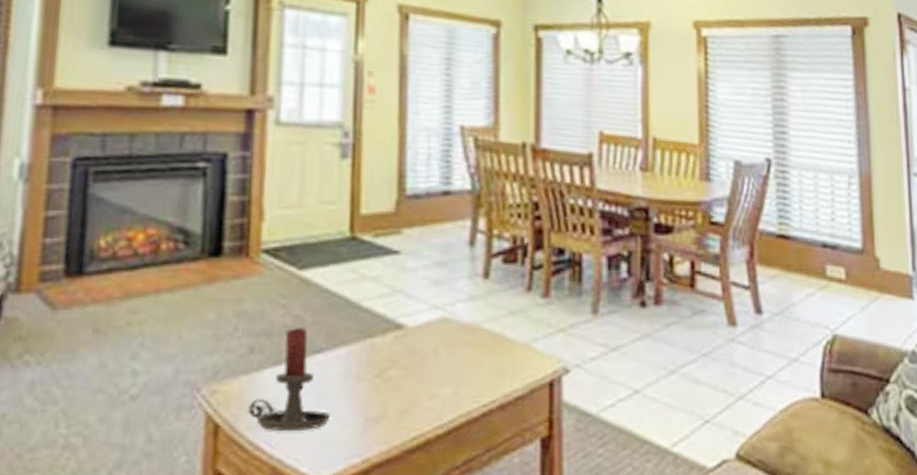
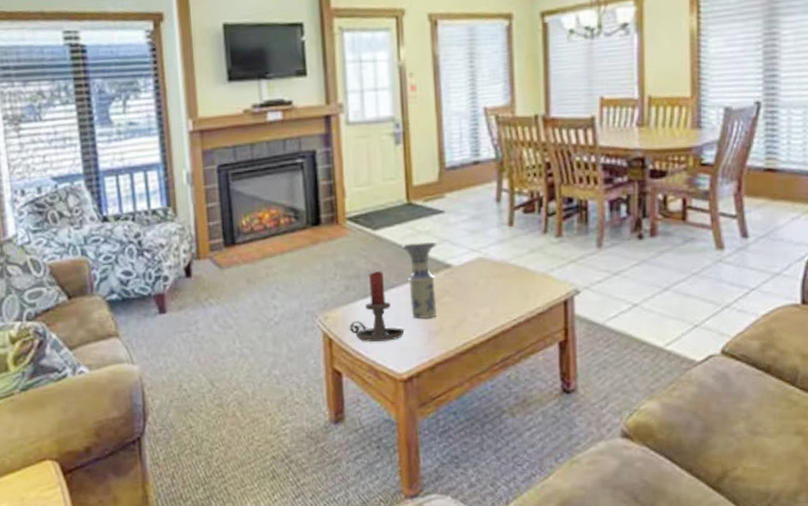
vase: none [336,290,387,400] -> present [401,241,437,319]

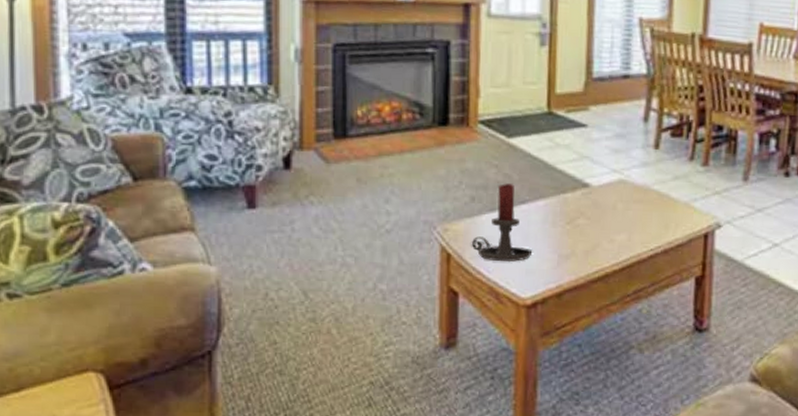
vase: present [401,241,437,319] -> none [537,155,577,241]

